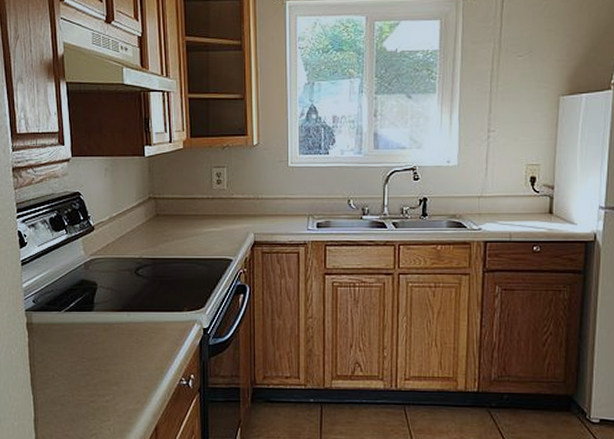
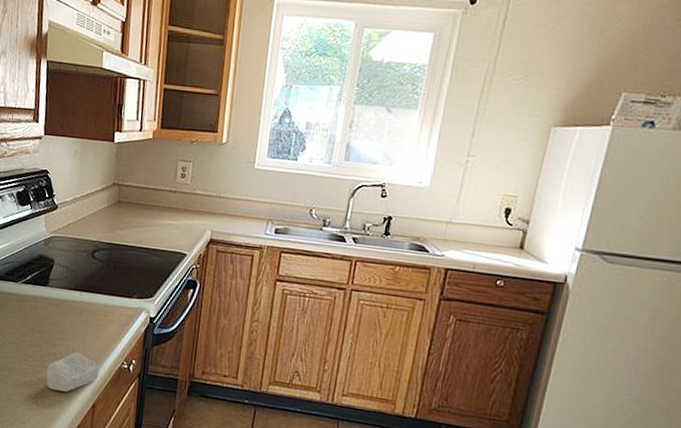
soap bar: none [103,375,158,419] -> present [46,352,100,392]

